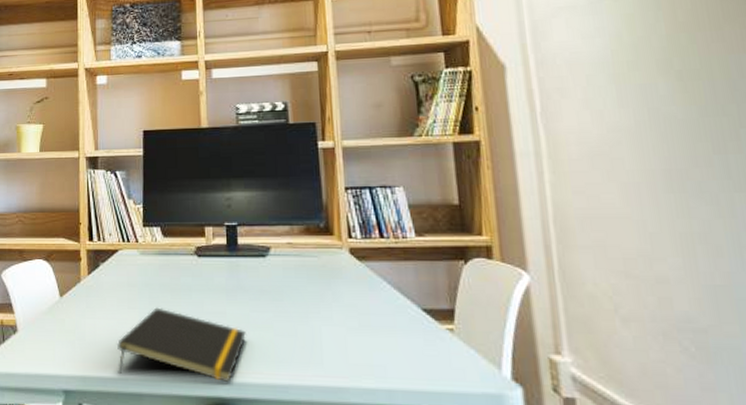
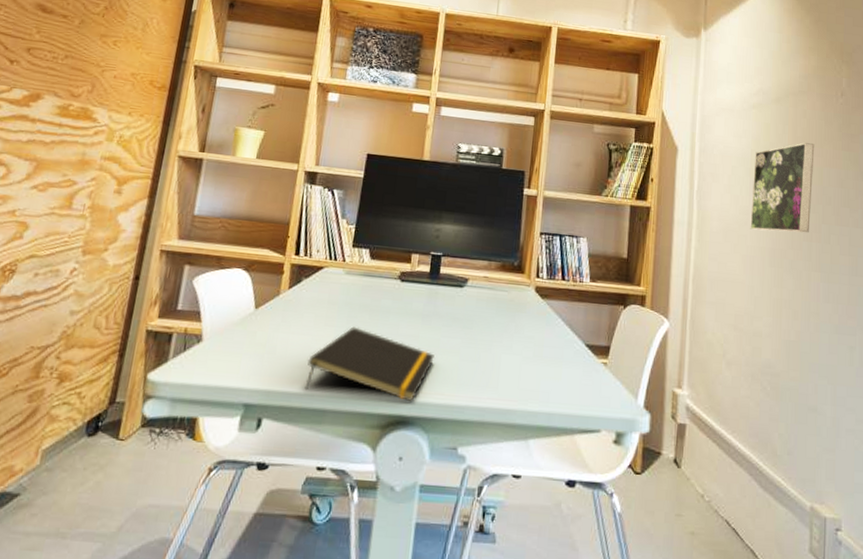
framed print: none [618,27,721,149] -> present [750,142,815,233]

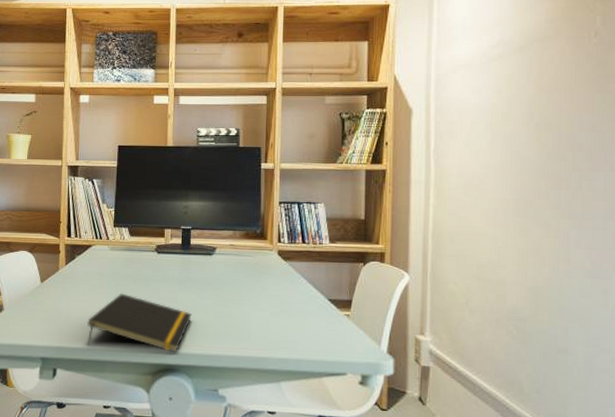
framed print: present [750,142,815,233] -> none [492,90,564,183]

